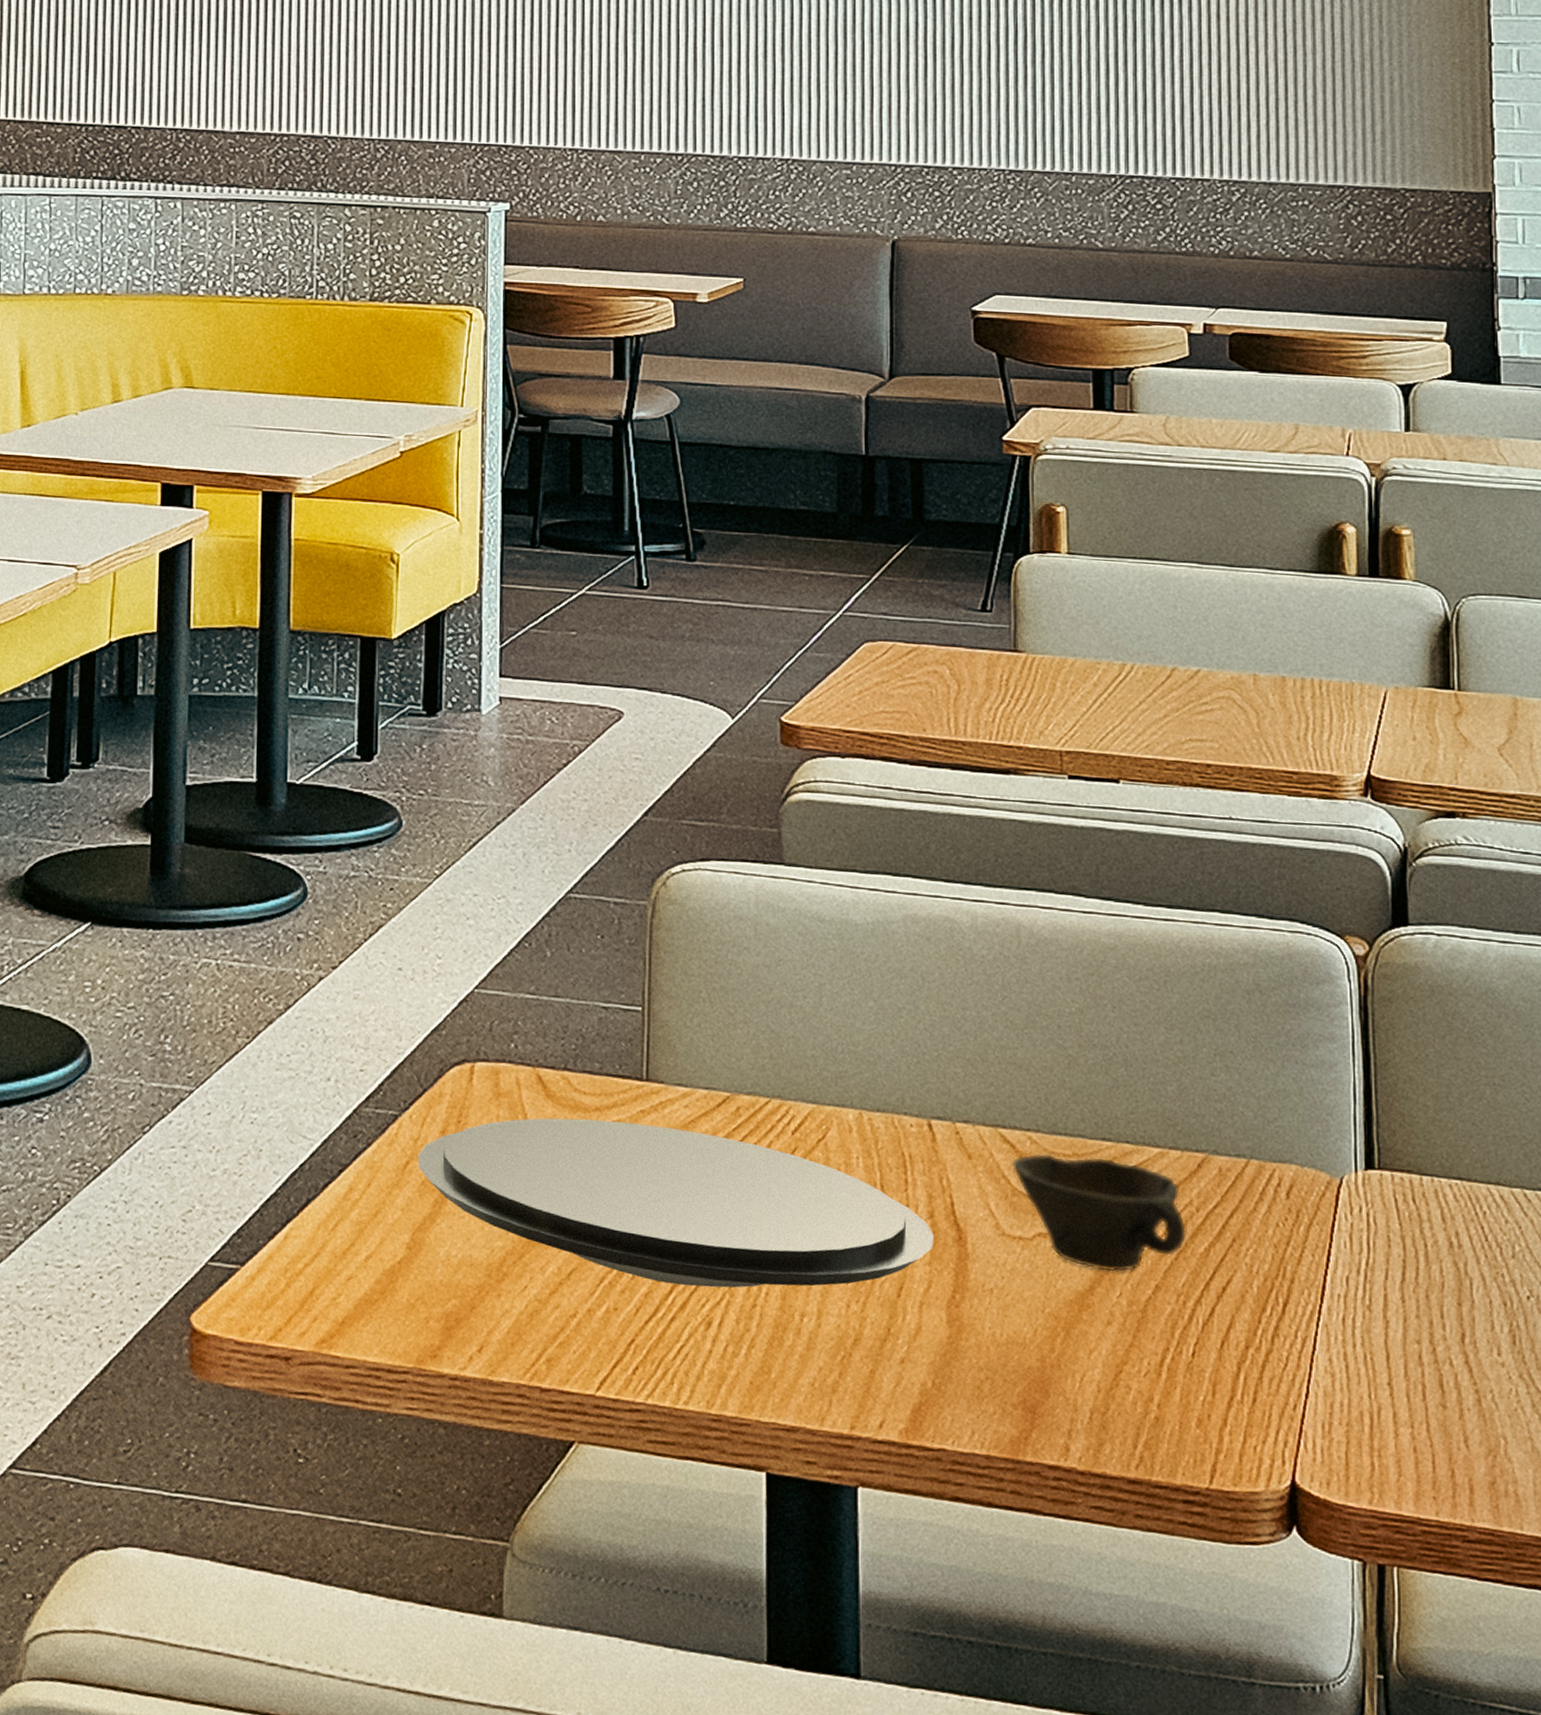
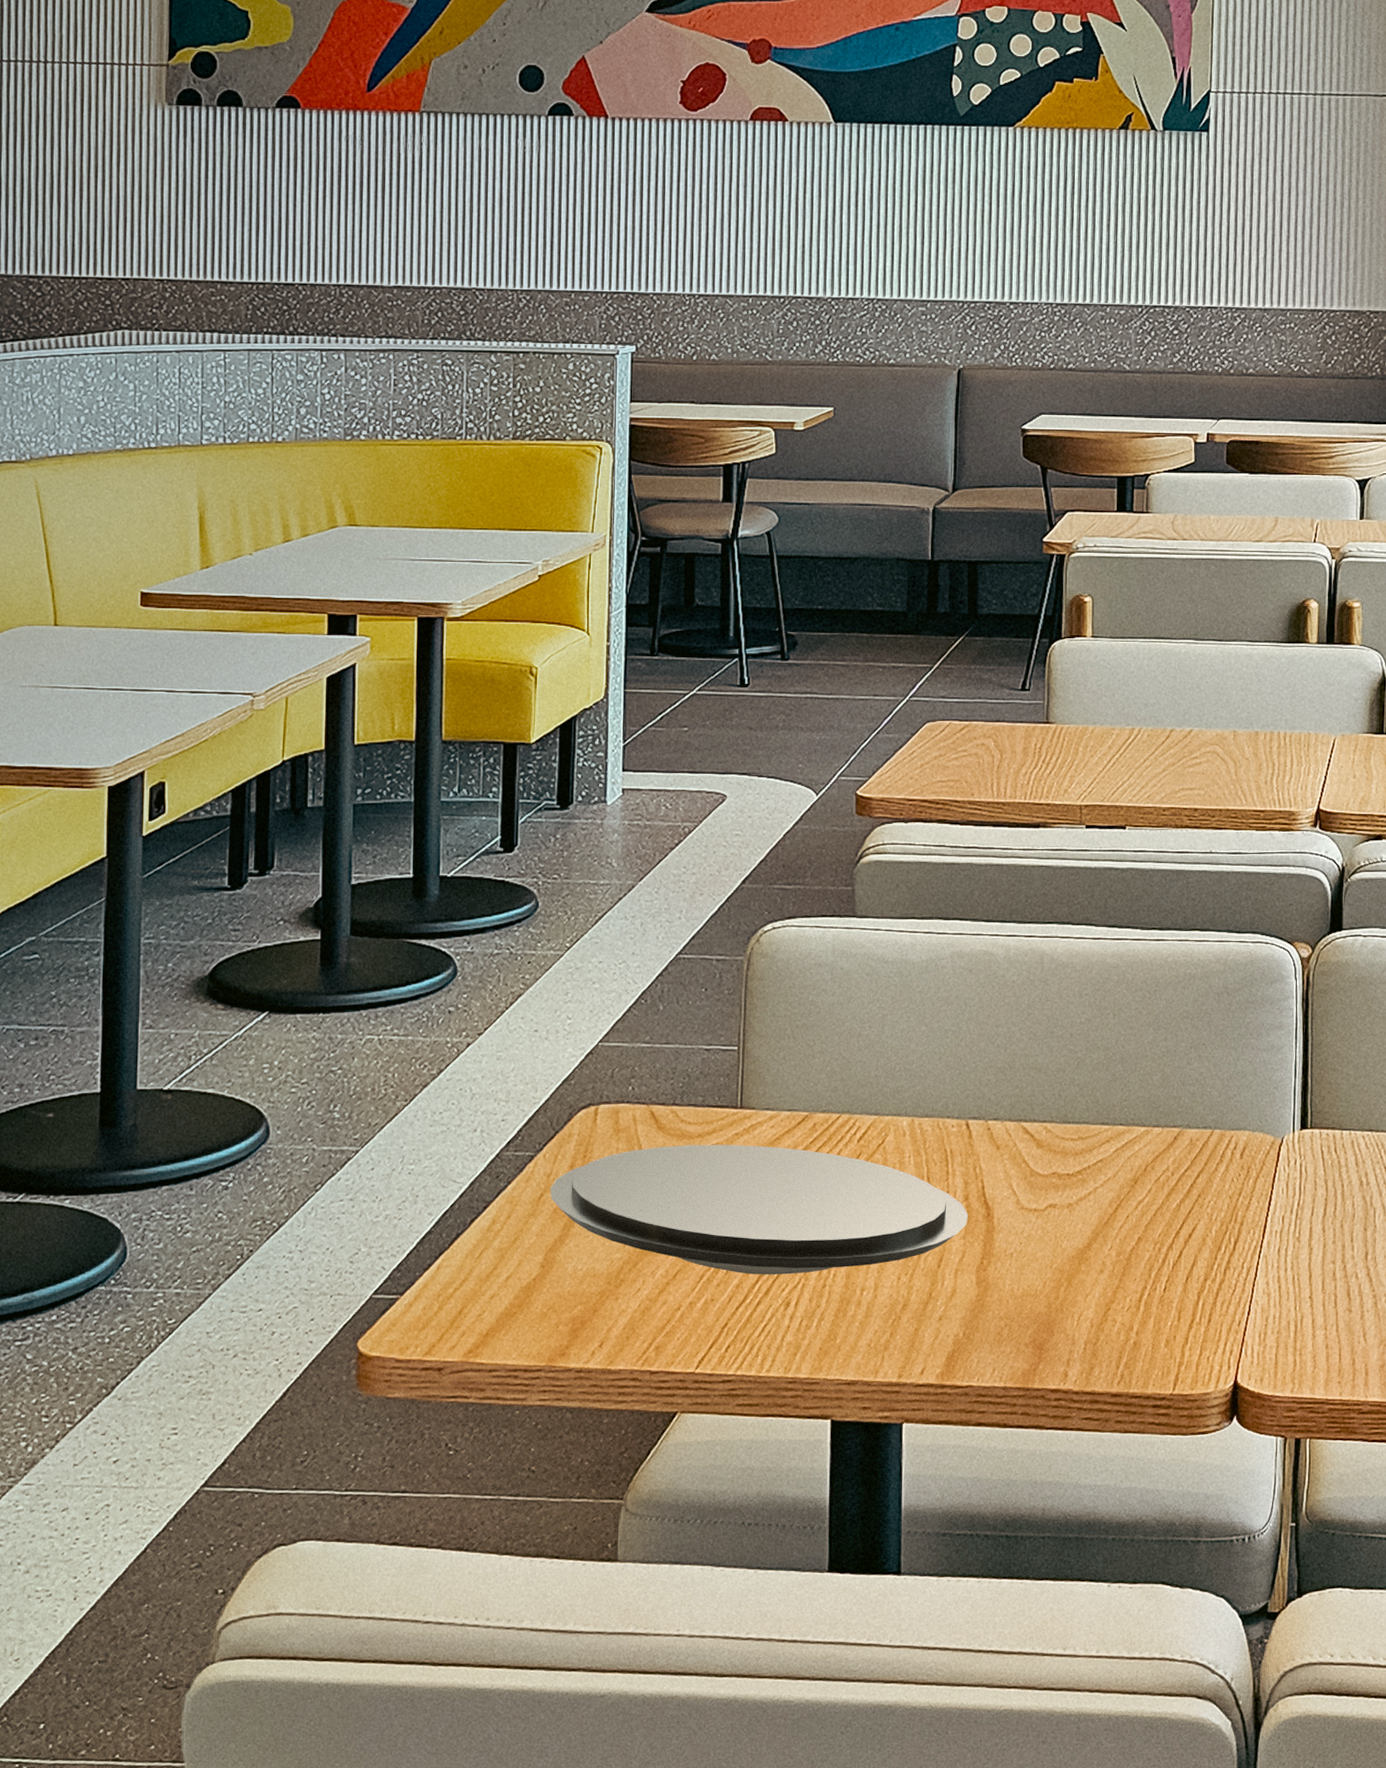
cup: present [1012,1153,1188,1272] -> none [1031,1139,1164,1230]

